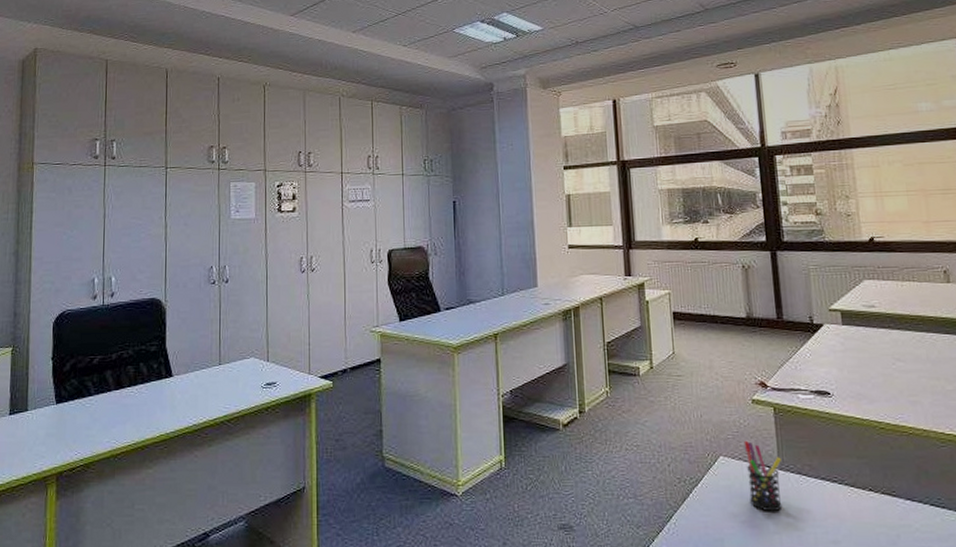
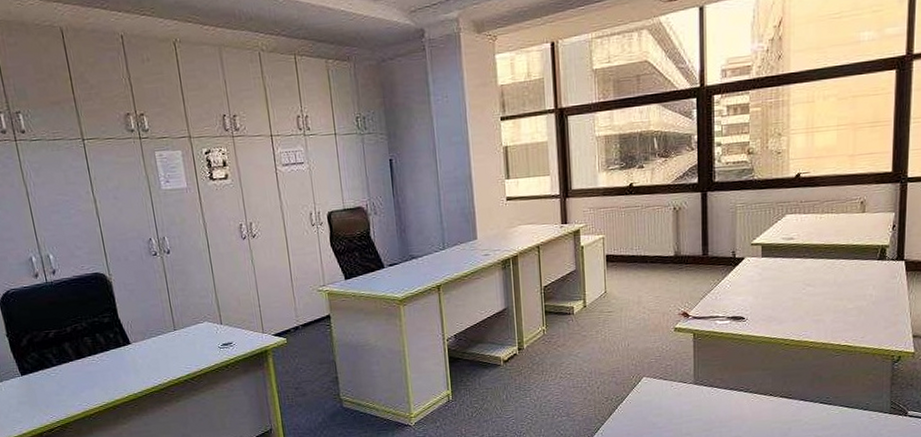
pen holder: present [743,440,783,512] -> none [665,362,696,419]

